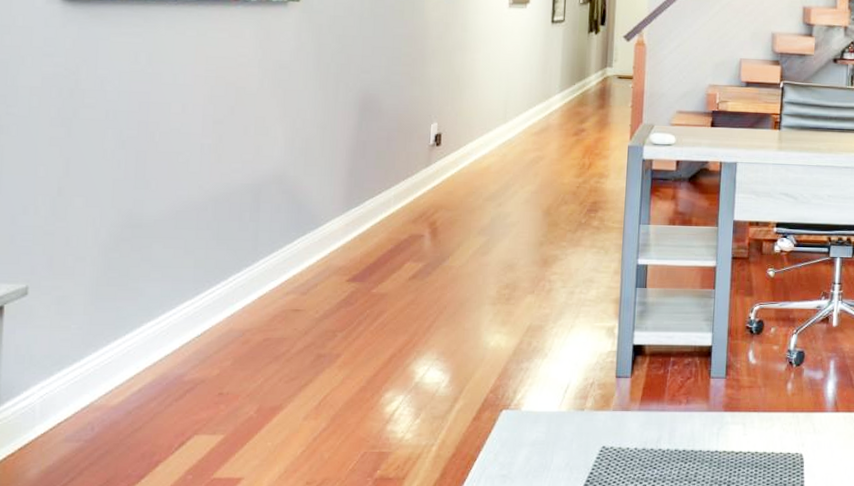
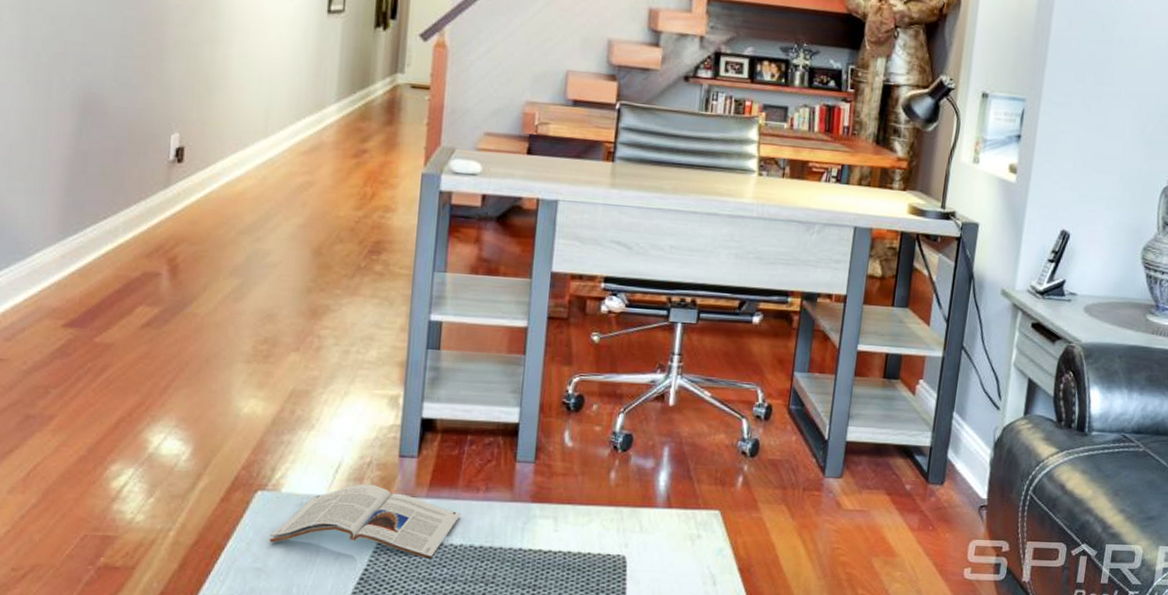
magazine: none [512,401,667,463] -> present [269,483,461,560]

